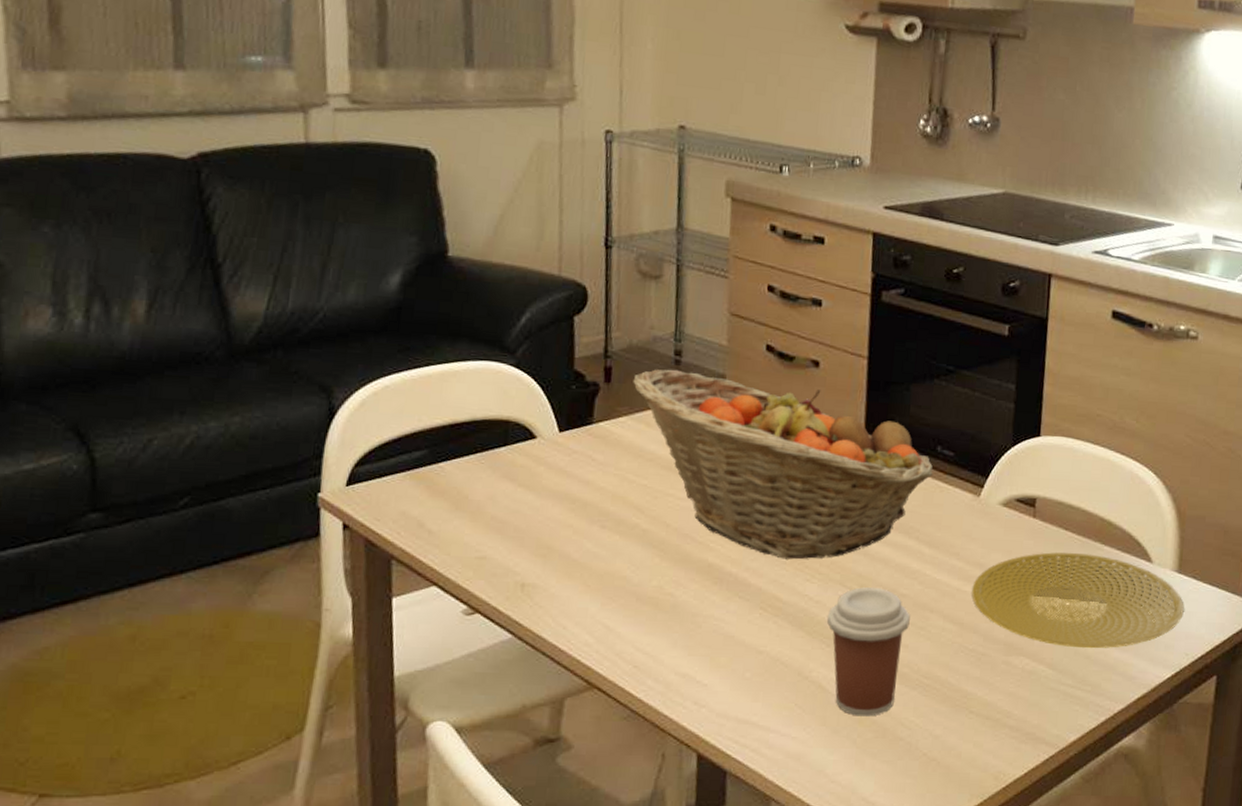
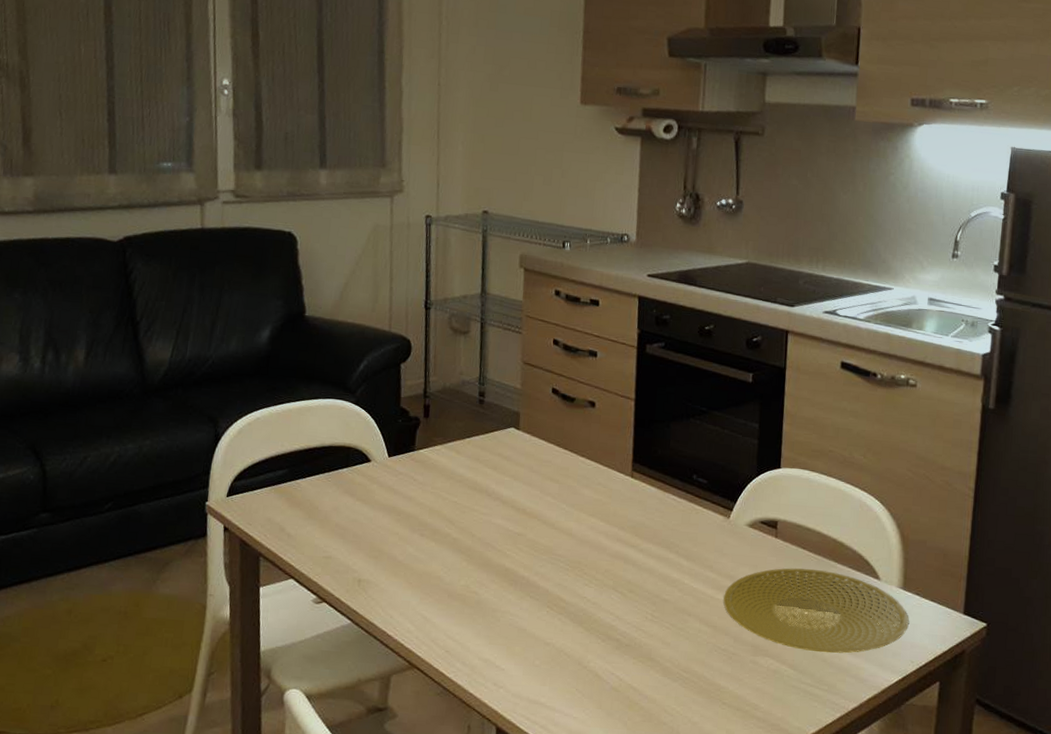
fruit basket: present [633,369,934,560] -> none [446,407,690,567]
coffee cup: present [826,587,910,717] -> none [601,592,672,703]

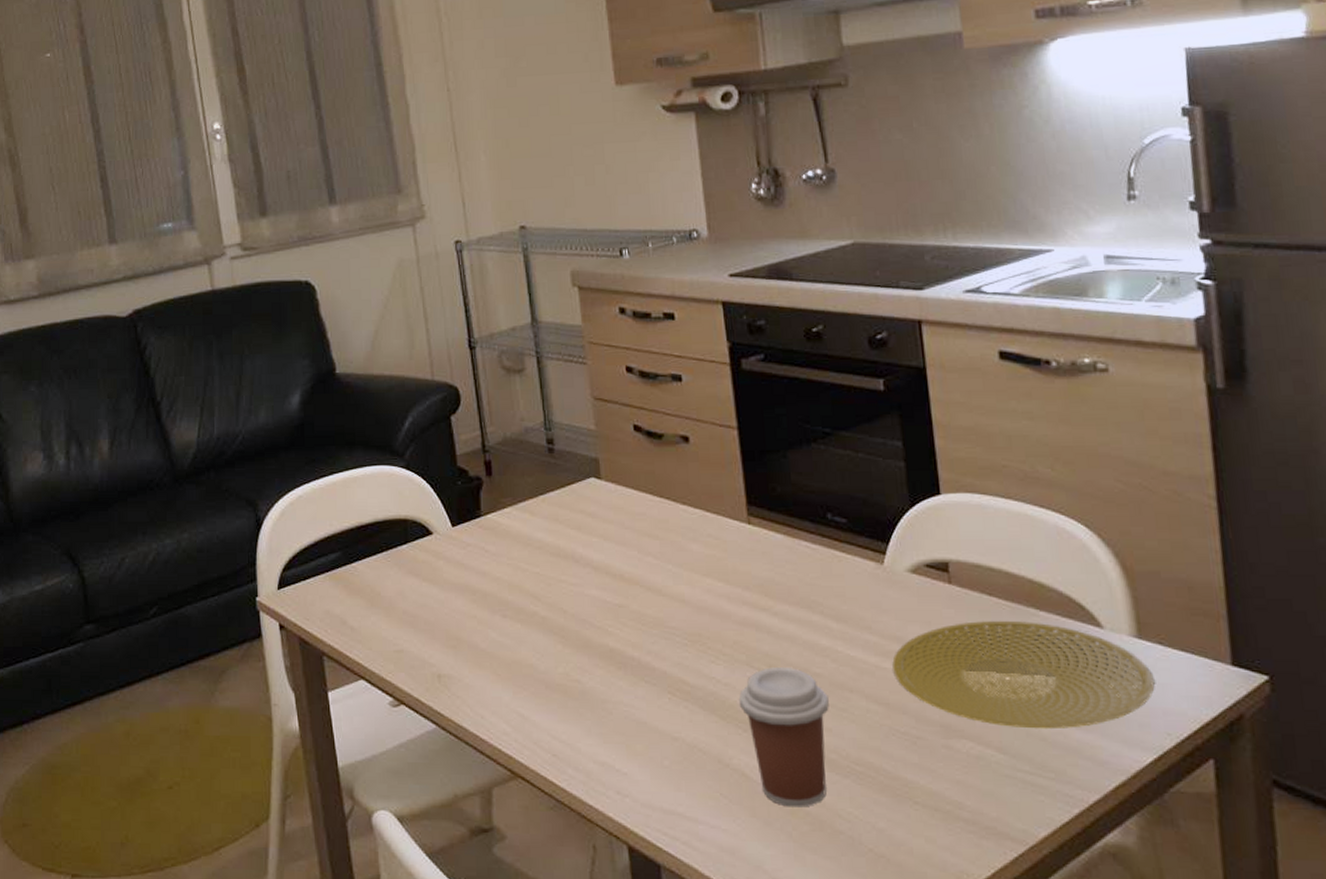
coffee cup: none [601,592,672,703] -> present [738,667,829,807]

